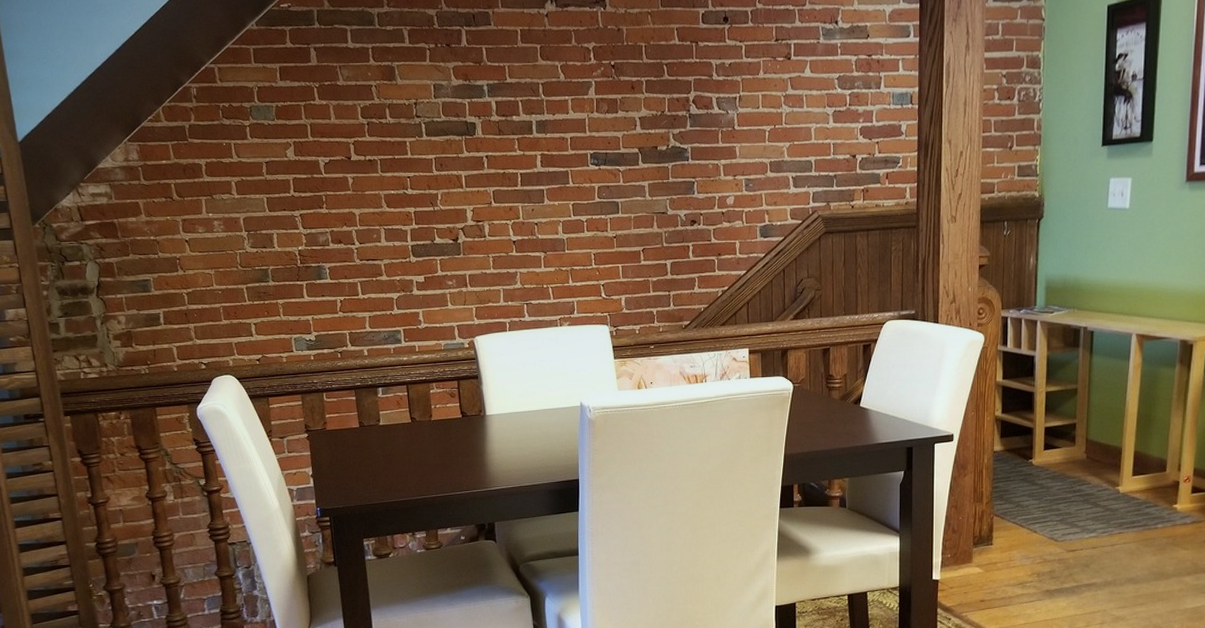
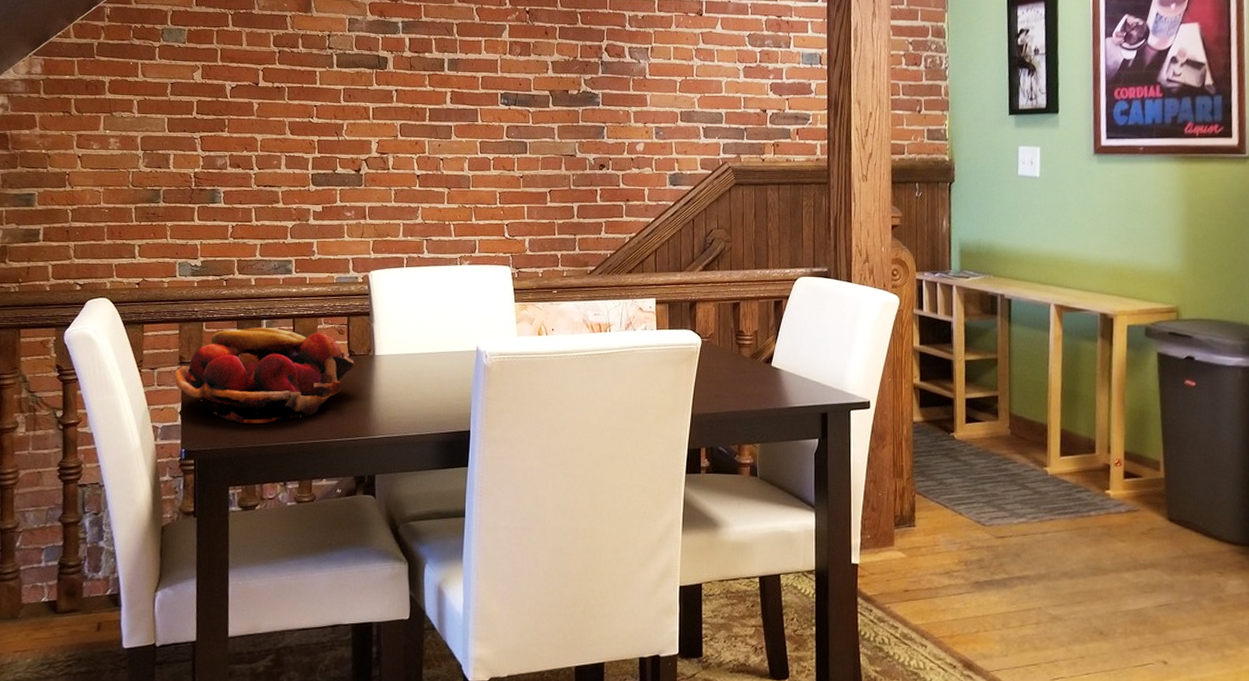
fruit basket: none [302,394,469,482] -> present [174,327,356,424]

